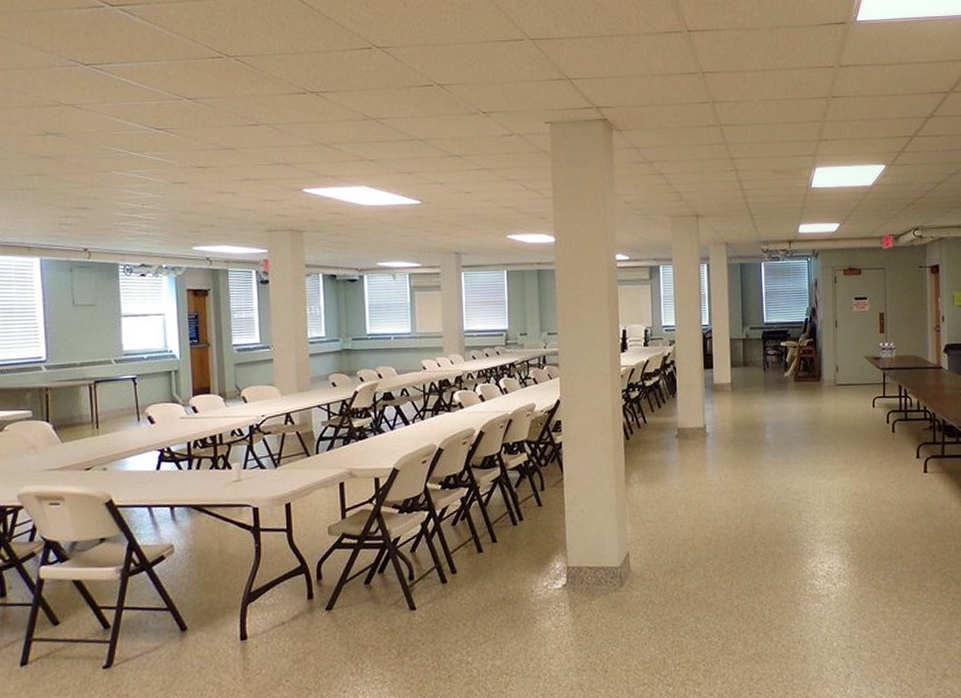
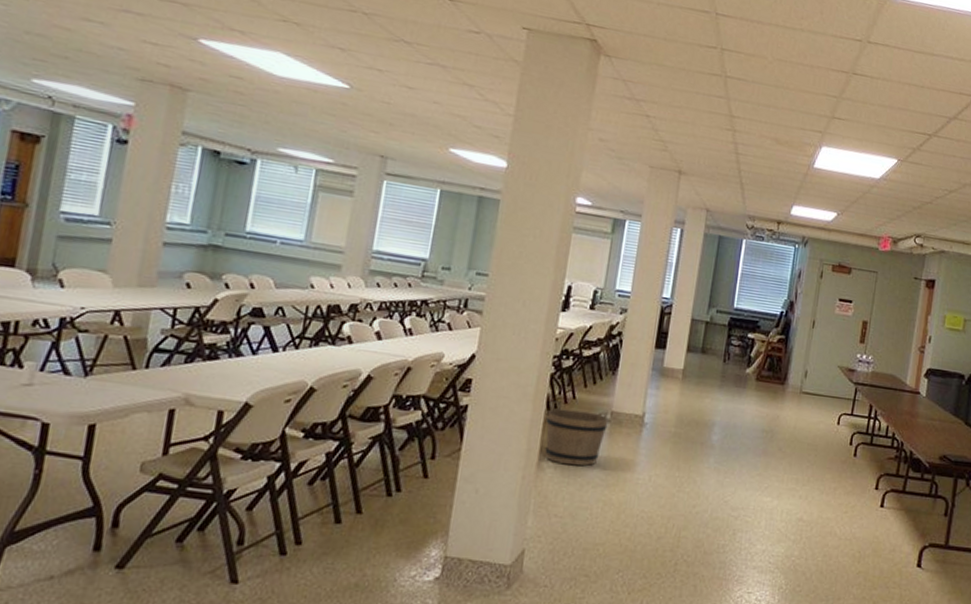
bucket: none [626,426,677,479] -> present [545,400,609,466]

